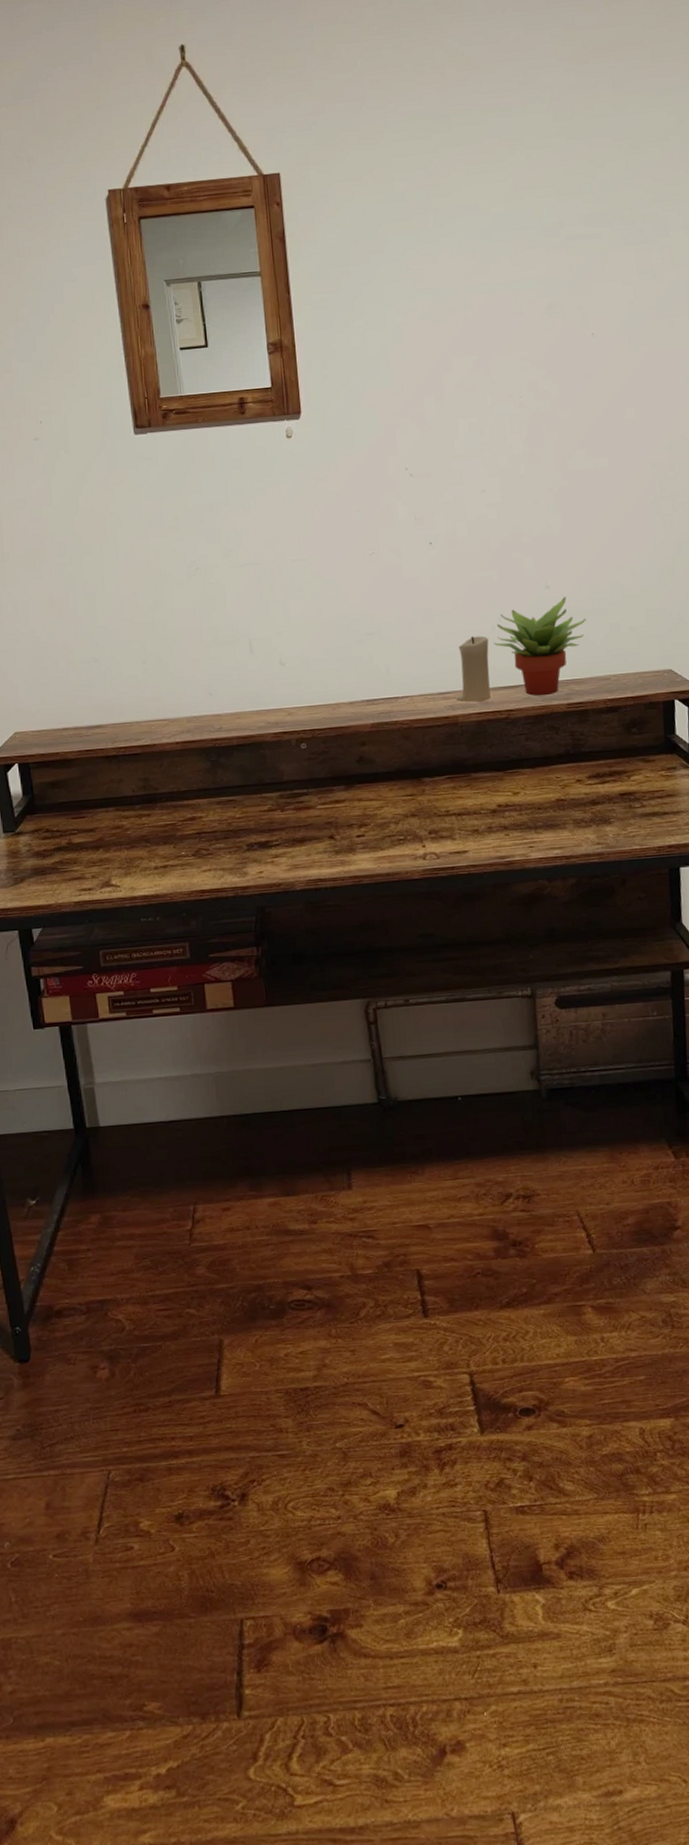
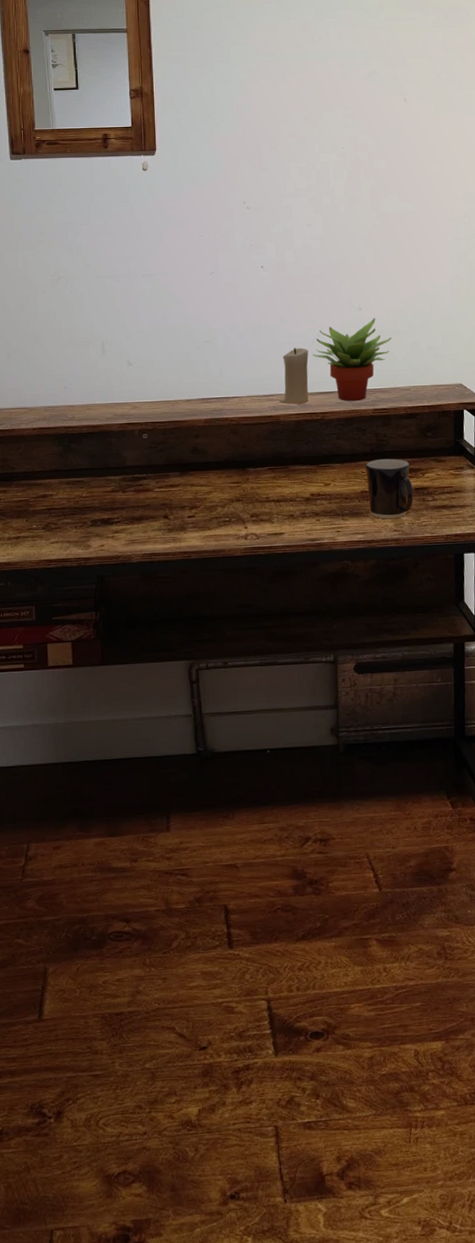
mug: none [560,760,618,831] -> present [366,458,413,519]

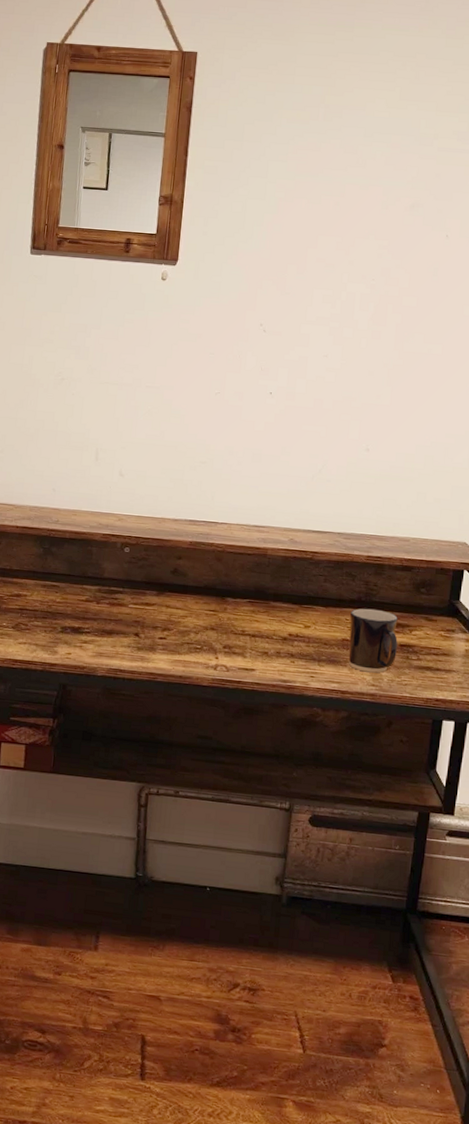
candle: present [279,348,309,404] -> none [269,481,307,540]
succulent plant: present [313,318,392,402] -> none [311,461,397,546]

